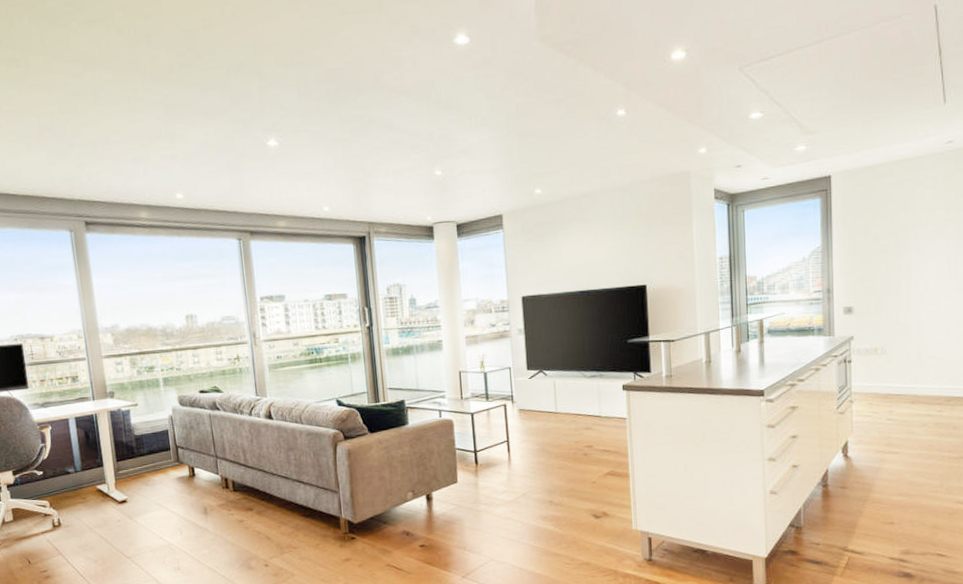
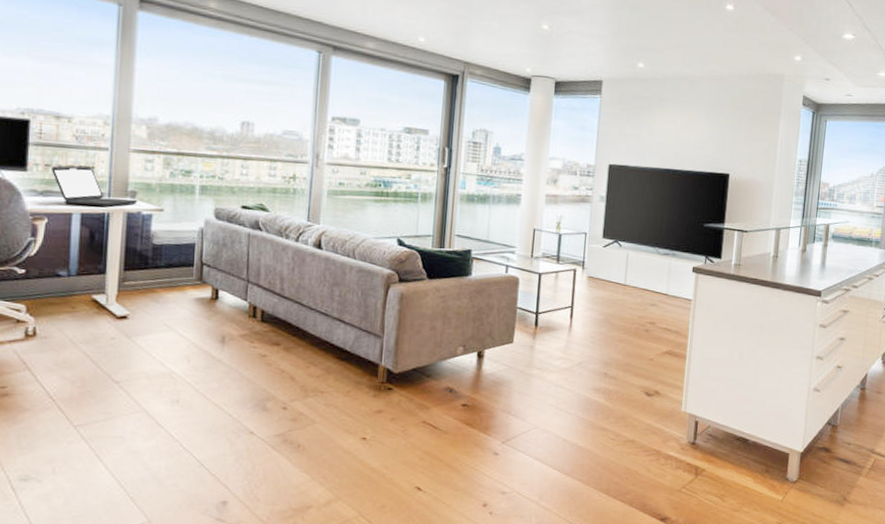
laptop: none [46,376,117,413] -> present [52,165,138,208]

